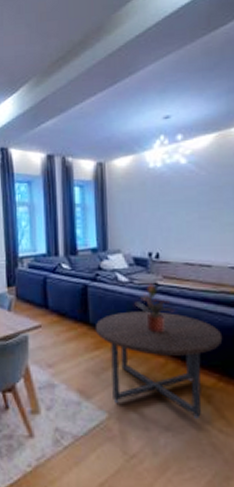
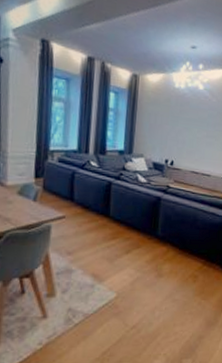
coffee table: present [95,311,223,419] -> none [114,207,211,294]
potted plant: present [134,283,175,332] -> none [149,185,179,226]

